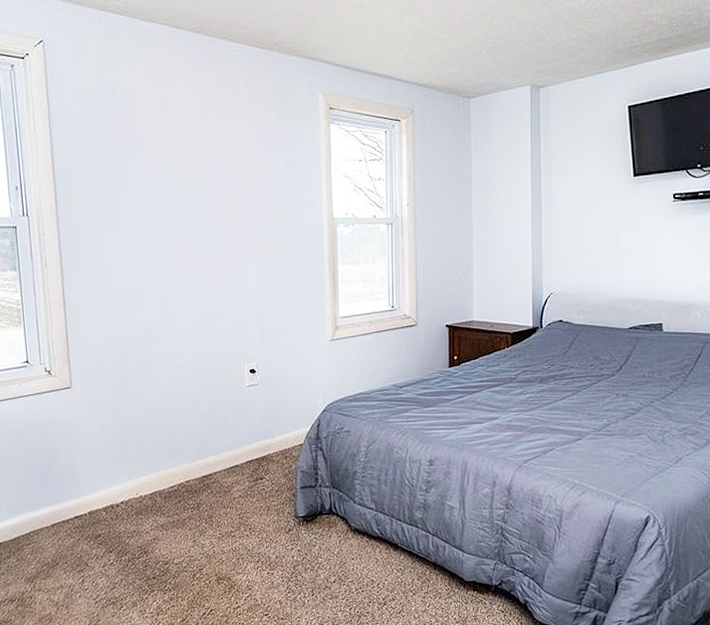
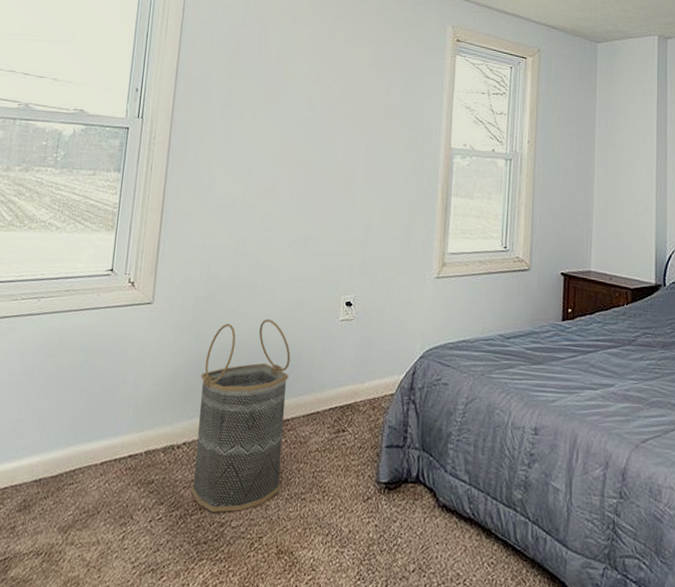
basket: none [127,391,213,554] -> present [190,318,291,513]

